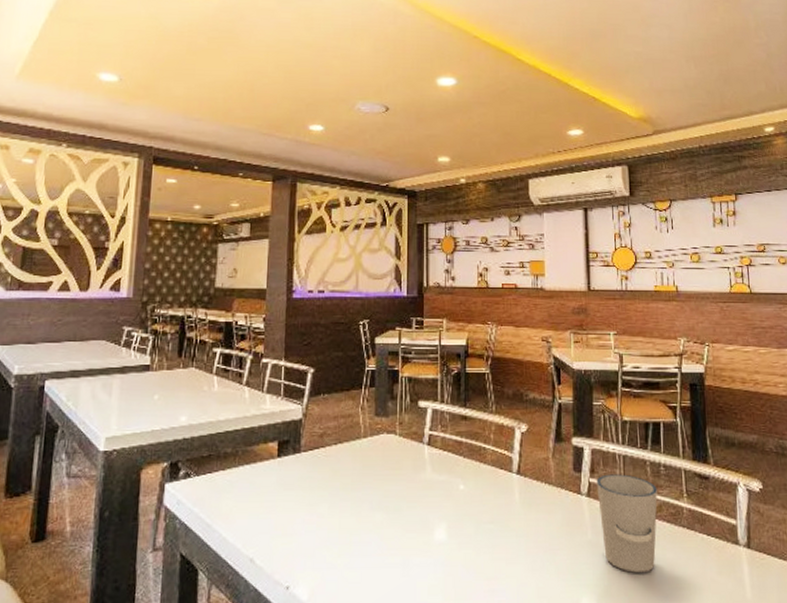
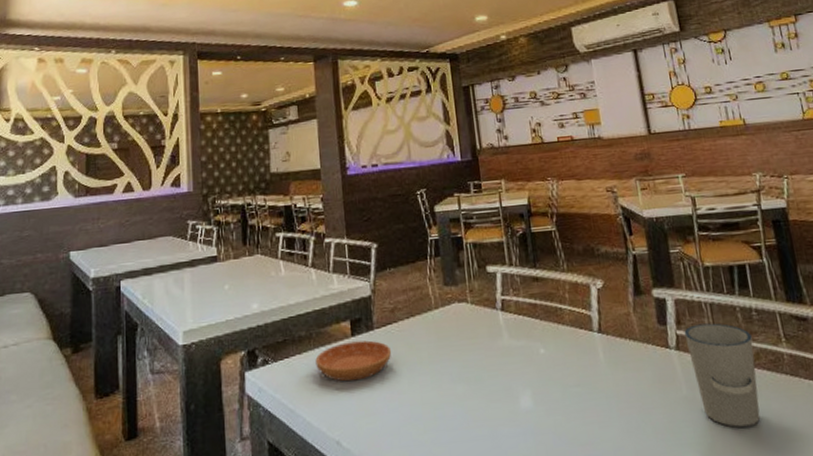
saucer: none [238,462,316,501] -> present [315,340,392,382]

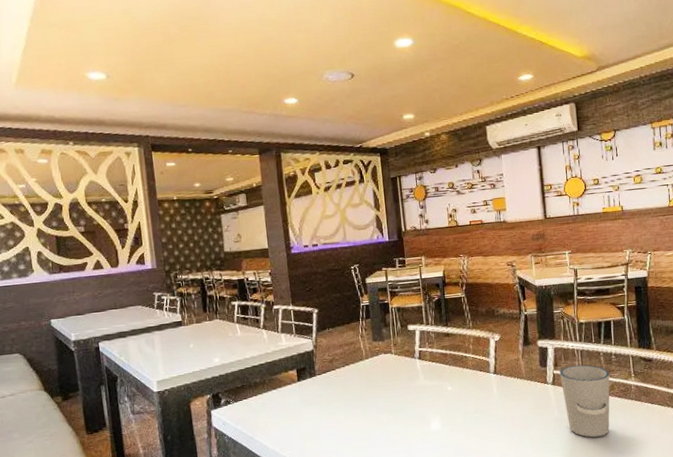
saucer: present [315,340,392,382] -> none [269,384,331,415]

